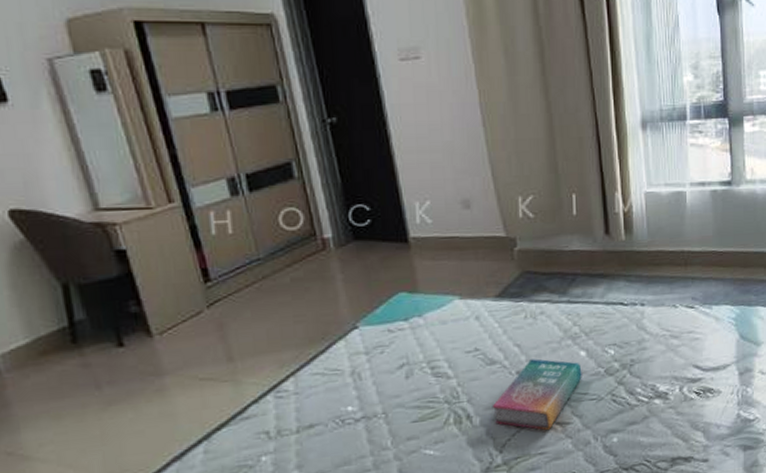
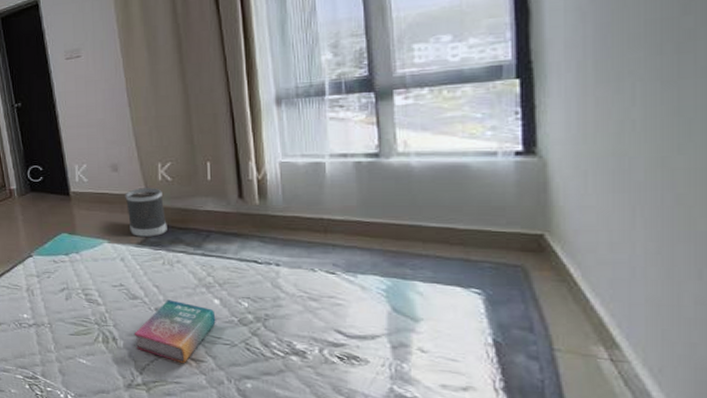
wastebasket: none [479,227,530,289] -> present [125,188,167,238]

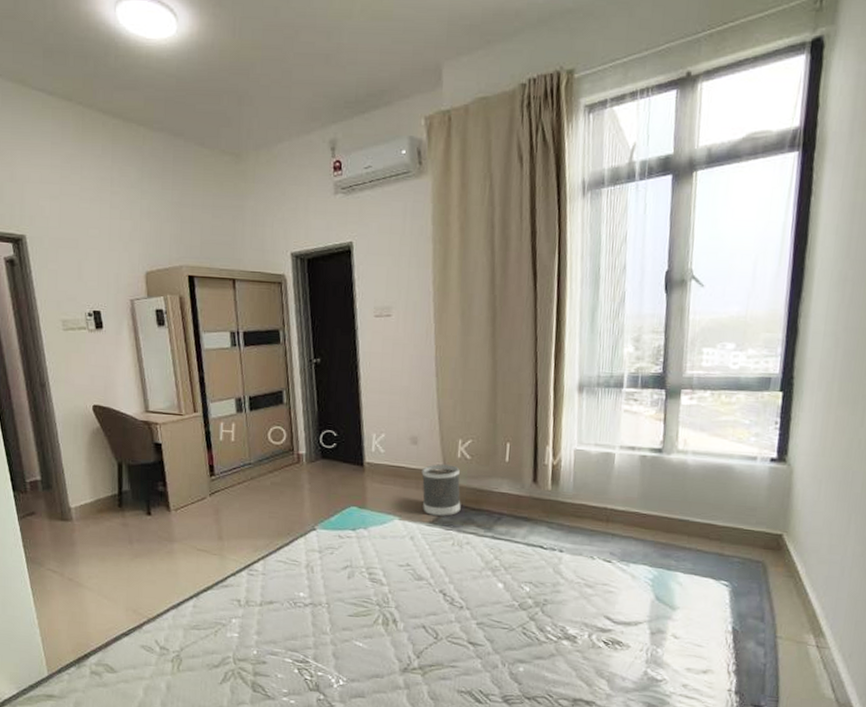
book: present [135,300,216,363] -> none [416,582,498,647]

